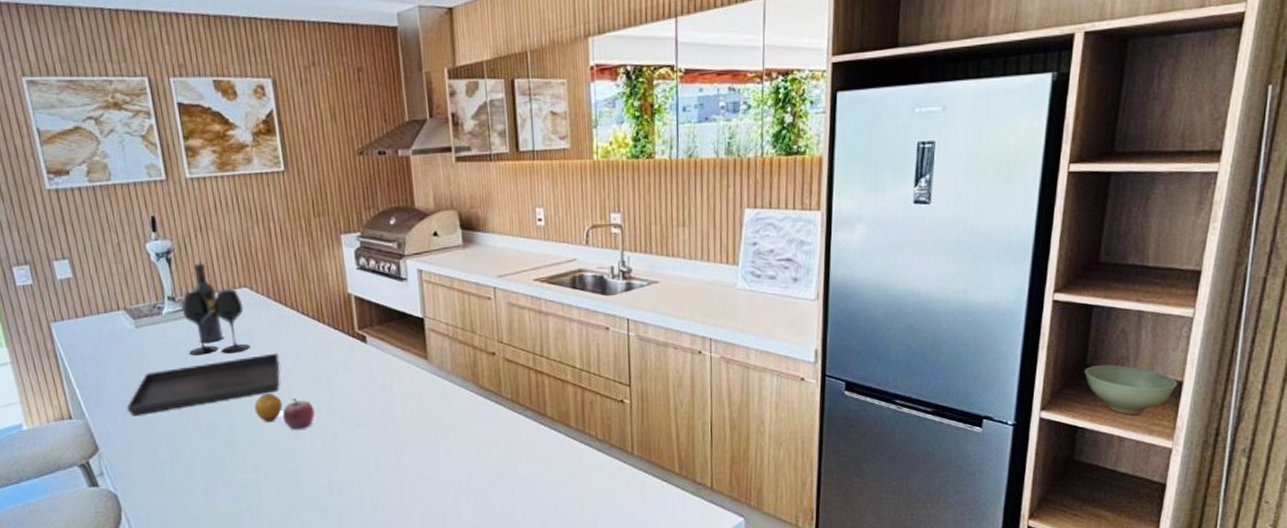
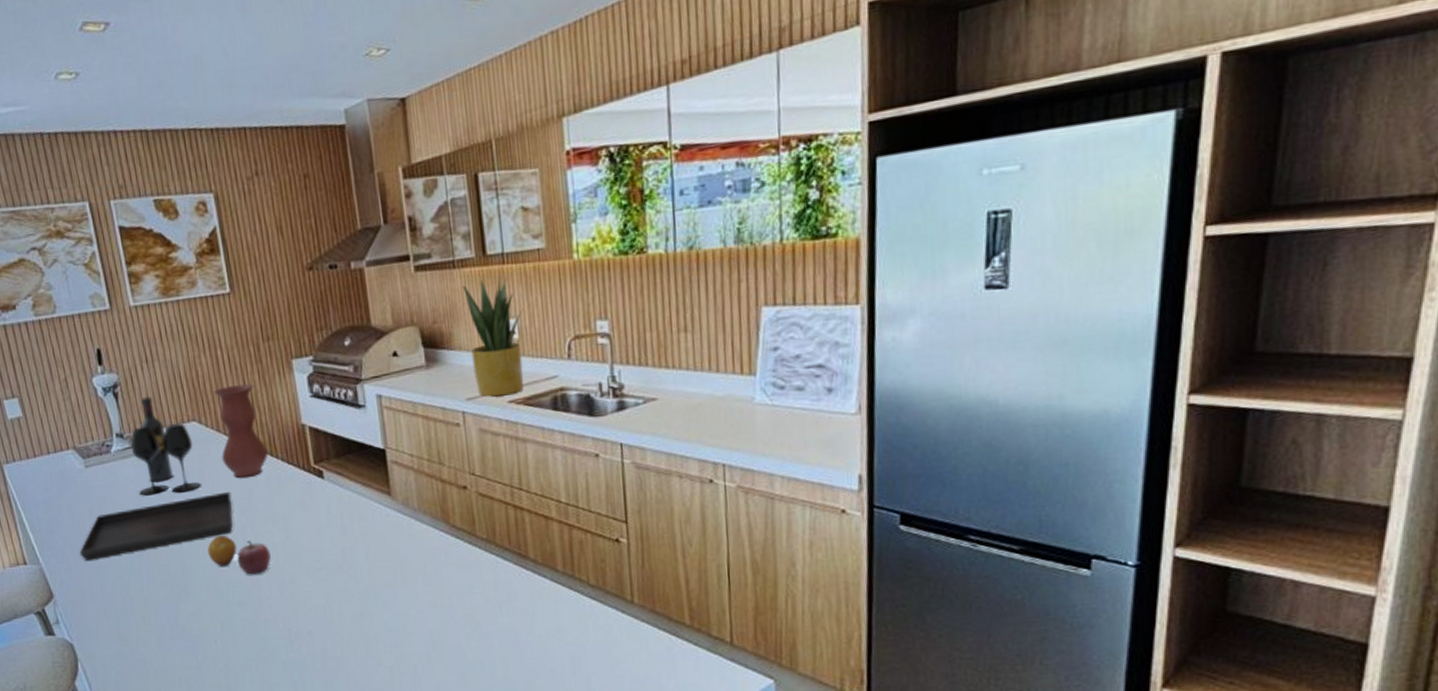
vase: none [265,255,316,341] -> present [213,384,268,478]
planter: none [498,170,550,275] -> present [463,275,524,397]
bowl: present [1084,364,1177,415] -> none [1238,486,1380,552]

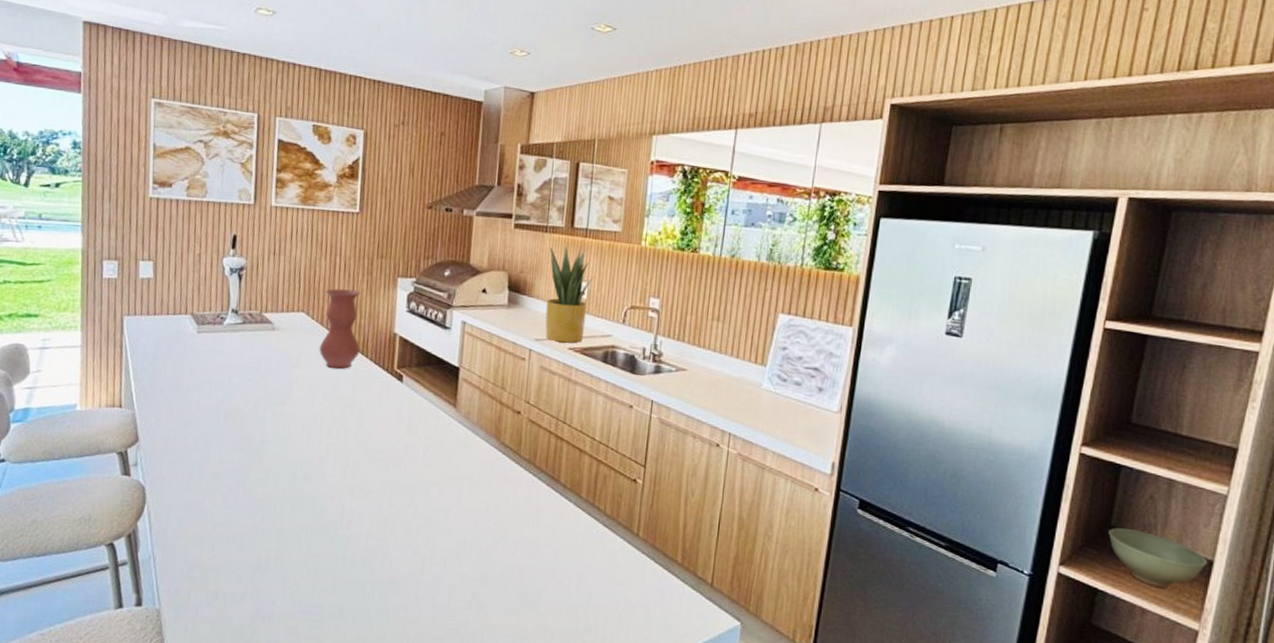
serving tray: present [79,491,233,561] -> none [172,376,320,415]
wine glass: present [130,424,201,496] -> none [240,308,297,371]
wine bottle: present [139,396,174,482] -> none [250,283,276,358]
fruit: present [207,536,237,566] -> none [287,414,314,442]
fruit: present [237,541,271,575] -> none [311,423,342,454]
bowl: none [1238,486,1380,552] -> present [1108,527,1207,588]

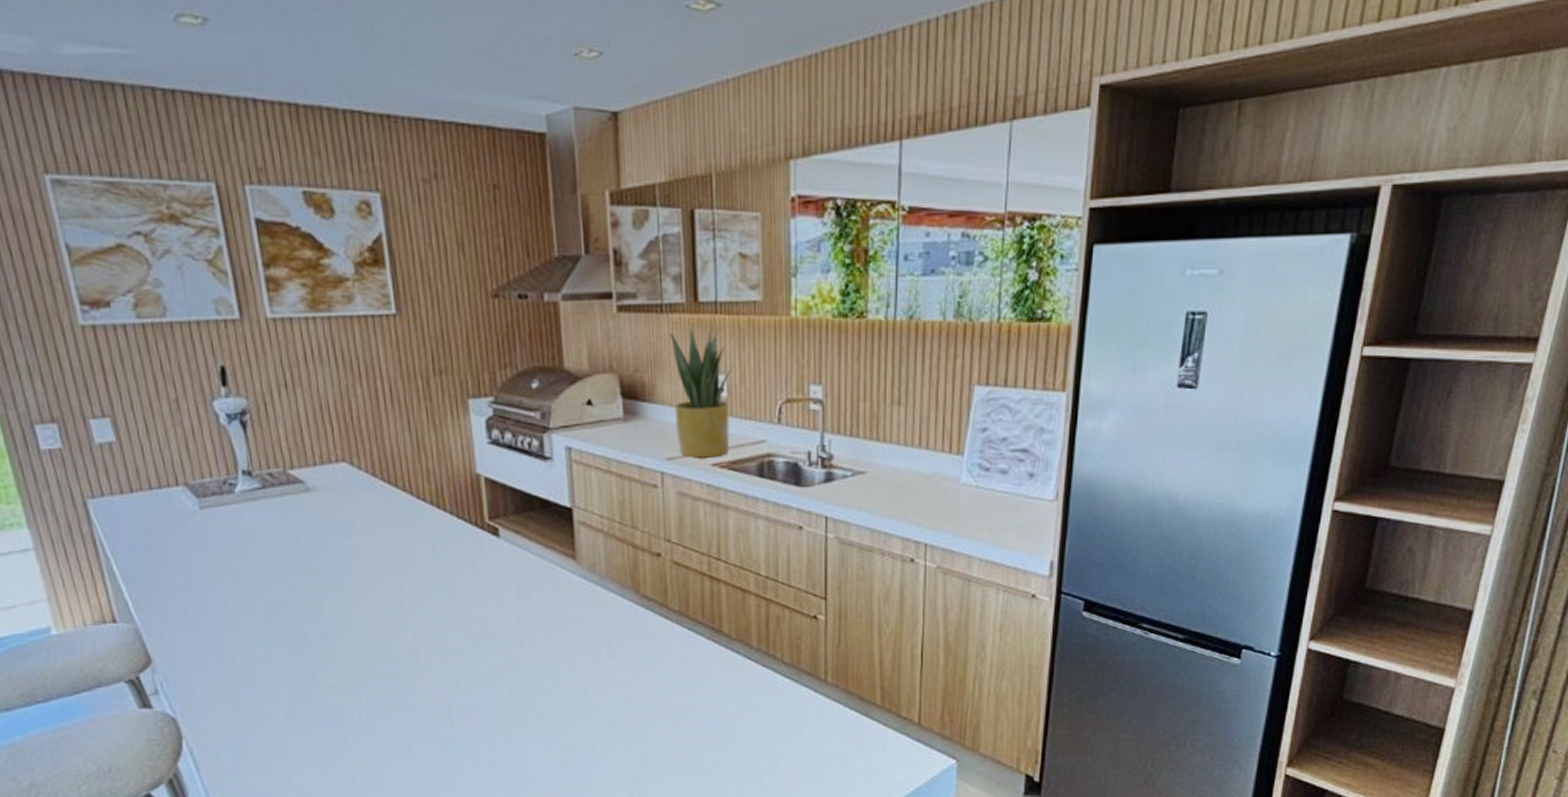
vase: present [319,288,361,369] -> none [369,423,434,531]
bowl: present [1108,527,1207,588] -> none [1362,588,1467,648]

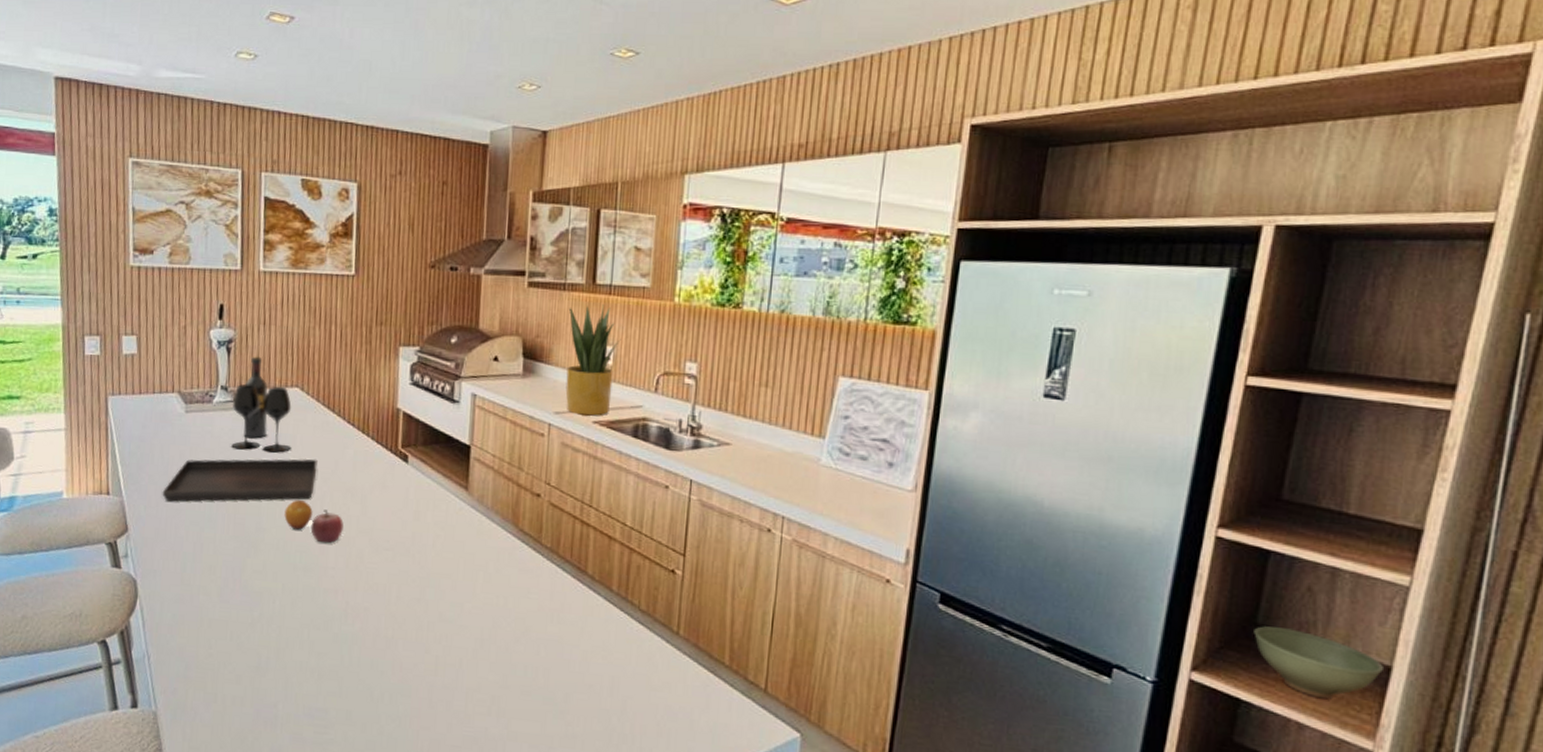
serving tray: none [188,546,388,620] -> present [162,458,318,502]
wine glass: none [260,464,350,546] -> present [231,384,292,453]
wine bottle: none [273,428,316,531] -> present [242,356,268,439]
fruit: none [354,597,391,632] -> present [284,500,313,530]
fruit: none [390,603,432,643] -> present [310,509,344,543]
bowl: none [1362,588,1467,648] -> present [1253,626,1383,698]

